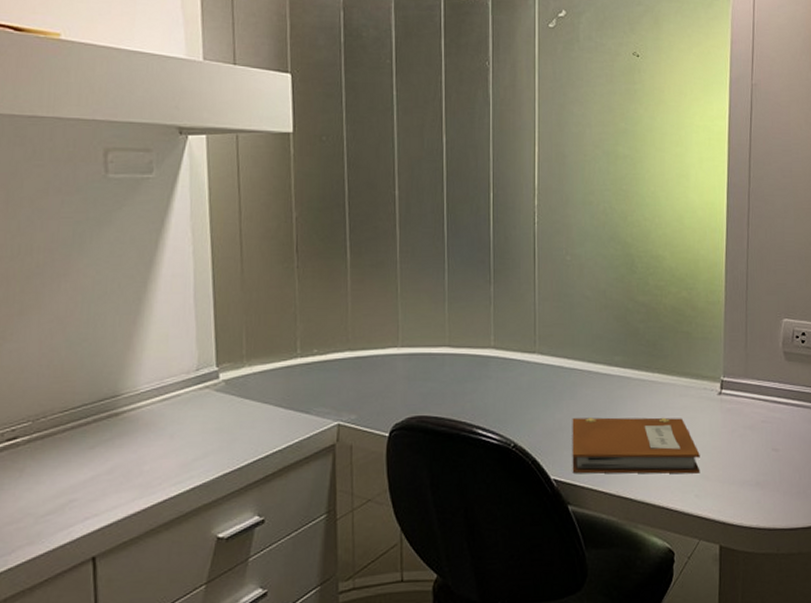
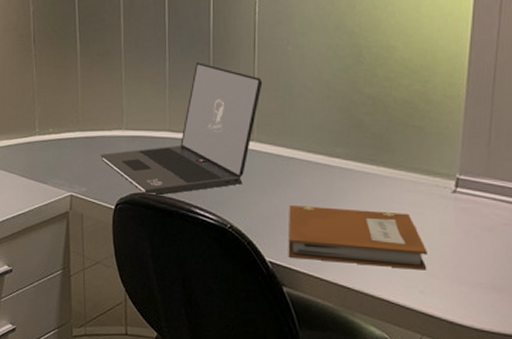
laptop: none [373,273,543,418] -> present [101,62,263,196]

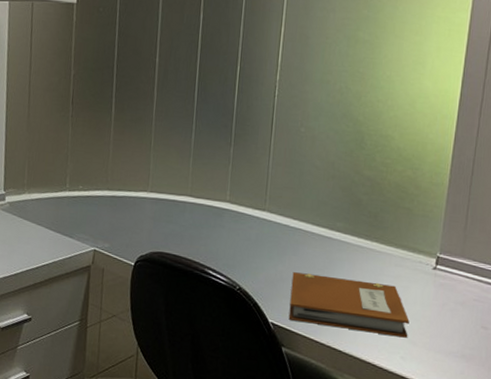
laptop: present [101,62,263,196] -> none [125,135,277,256]

